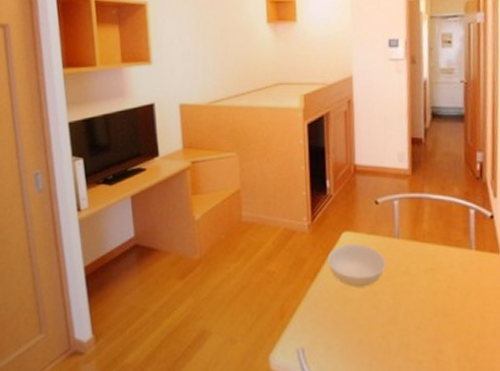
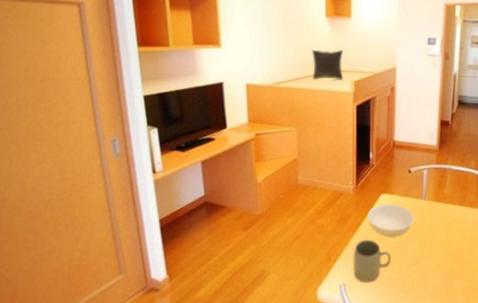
pillow: none [253,59,291,95] -> present [312,49,344,80]
mug: none [312,290,361,346] -> present [353,240,392,282]

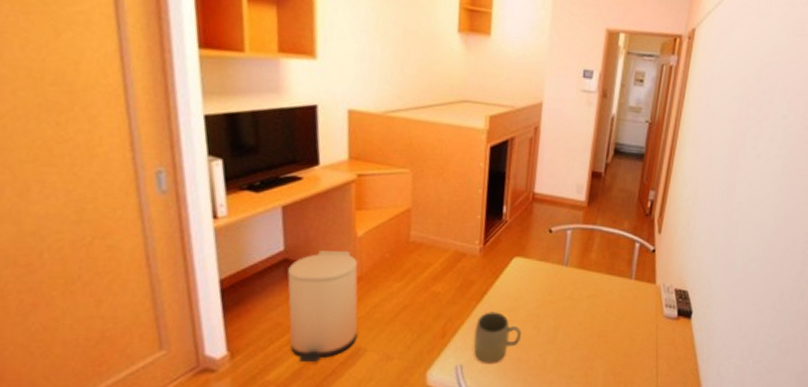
pedal bin: none [208,194,262,282] -> present [287,250,358,362]
pillow: present [312,49,344,80] -> none [436,72,478,113]
bowl: present [367,204,414,237] -> none [495,269,552,310]

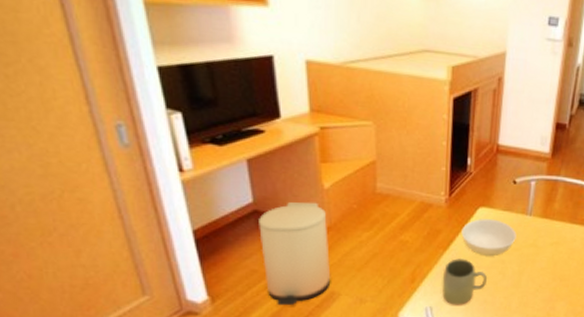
bowl: none [495,269,552,310] -> present [461,219,517,257]

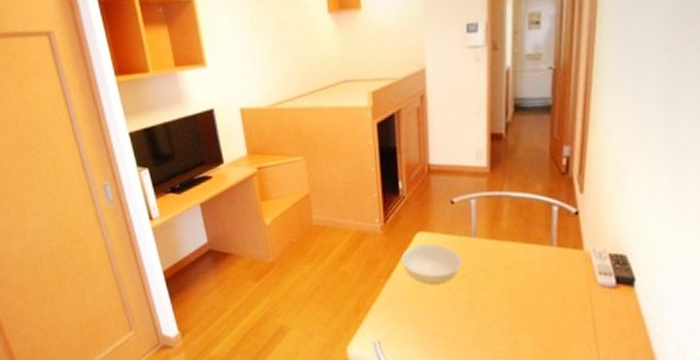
pedal bin: present [259,201,331,305] -> none [213,238,280,339]
mug: present [442,258,488,305] -> none [386,288,436,339]

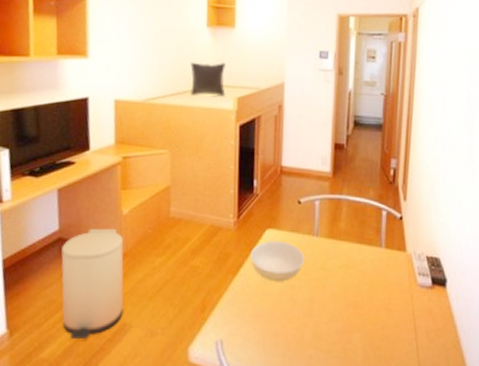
pedal bin: none [213,238,280,339] -> present [61,228,124,339]
pillow: none [315,53,358,95] -> present [190,62,226,96]

